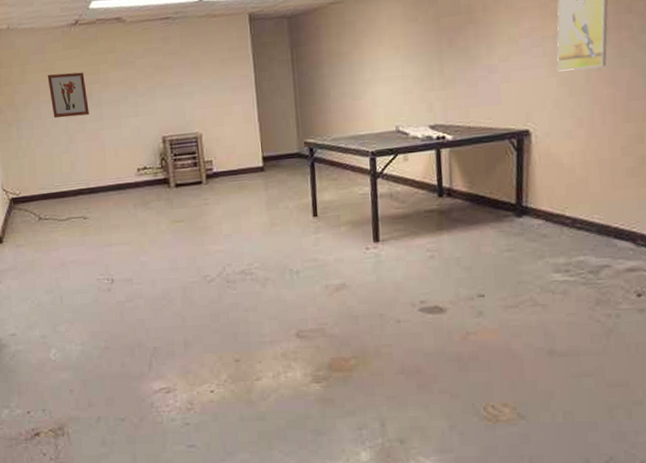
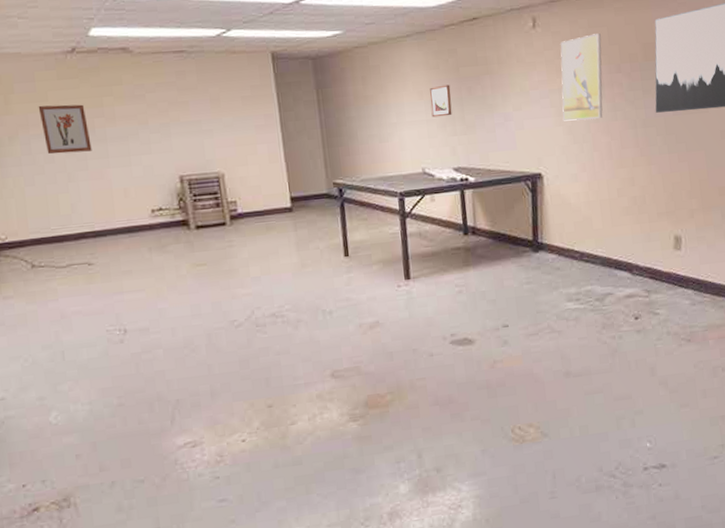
wall art: none [406,36,430,73] -> present [430,84,452,118]

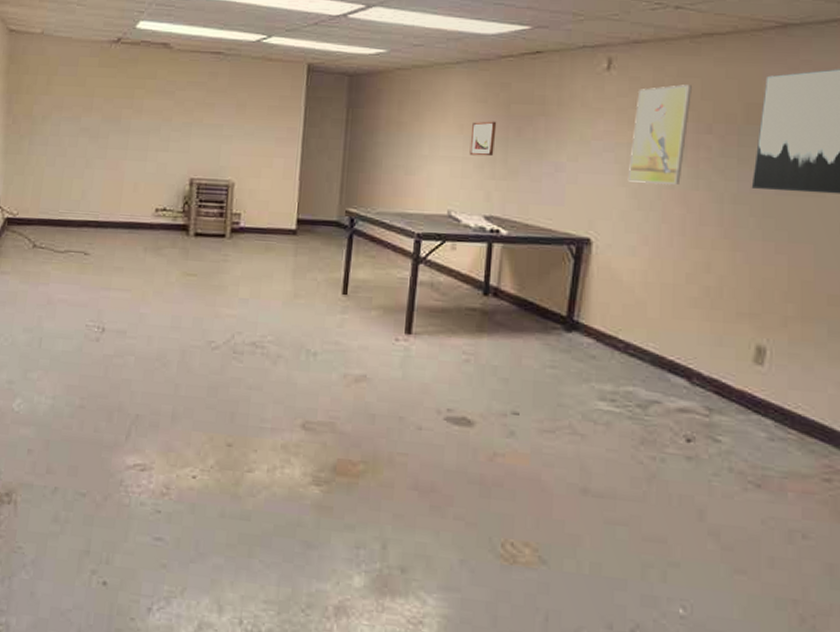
wall art: present [38,104,92,154] -> none [73,89,117,141]

